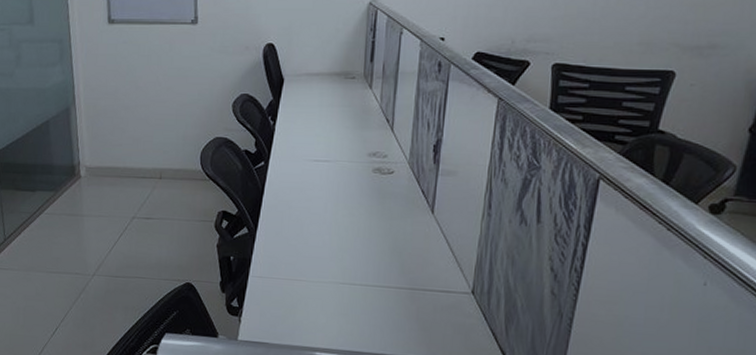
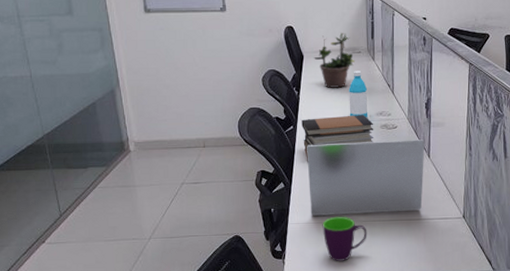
book stack: none [274,153,365,205] -> present [301,115,374,161]
laptop: none [276,185,429,278] -> present [307,139,425,216]
mug: none [289,273,344,328] -> present [322,216,367,261]
potted plant: none [296,54,347,120] -> present [314,33,355,88]
water bottle: none [334,100,360,159] -> present [349,70,368,118]

